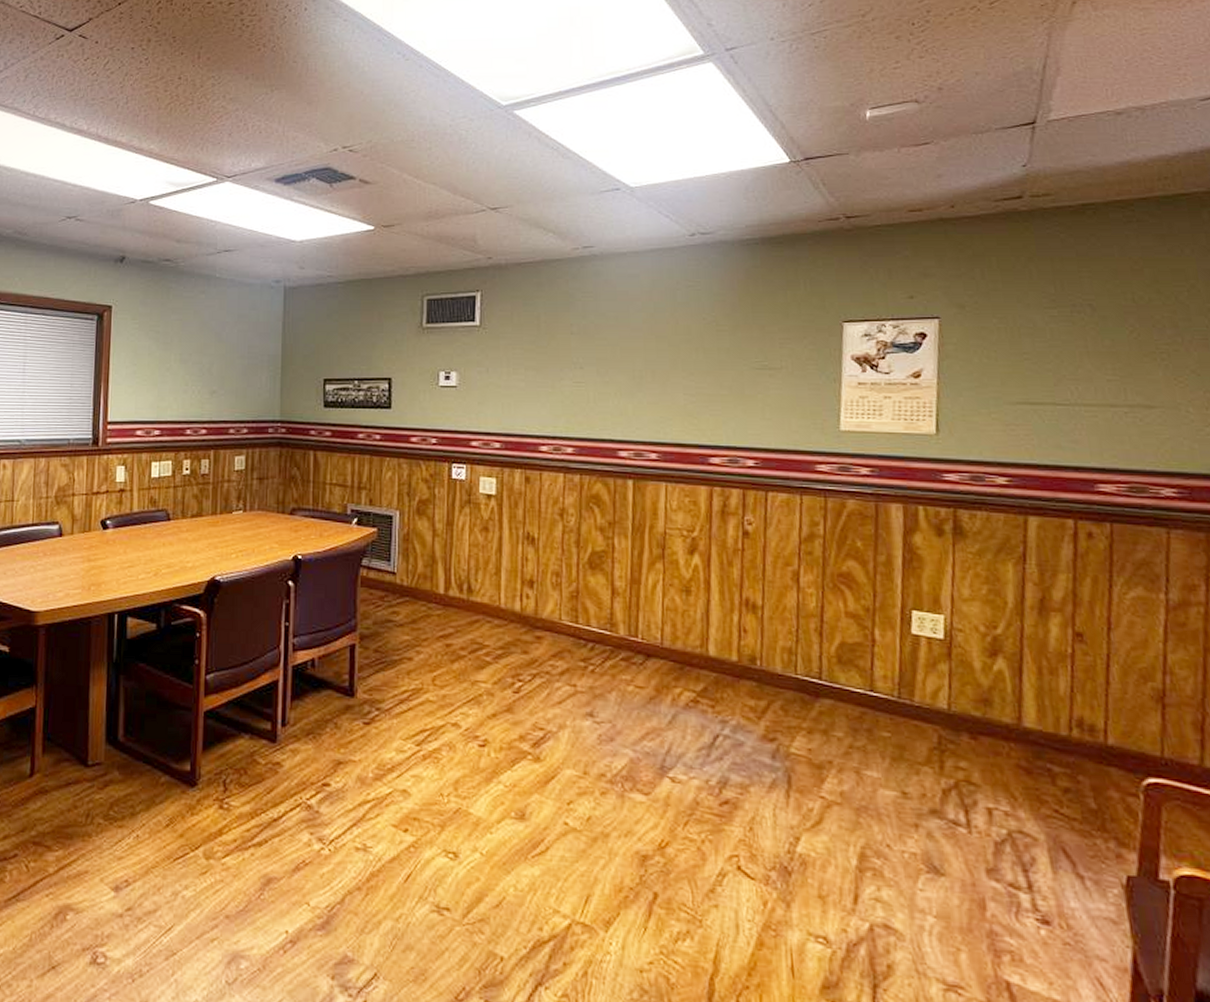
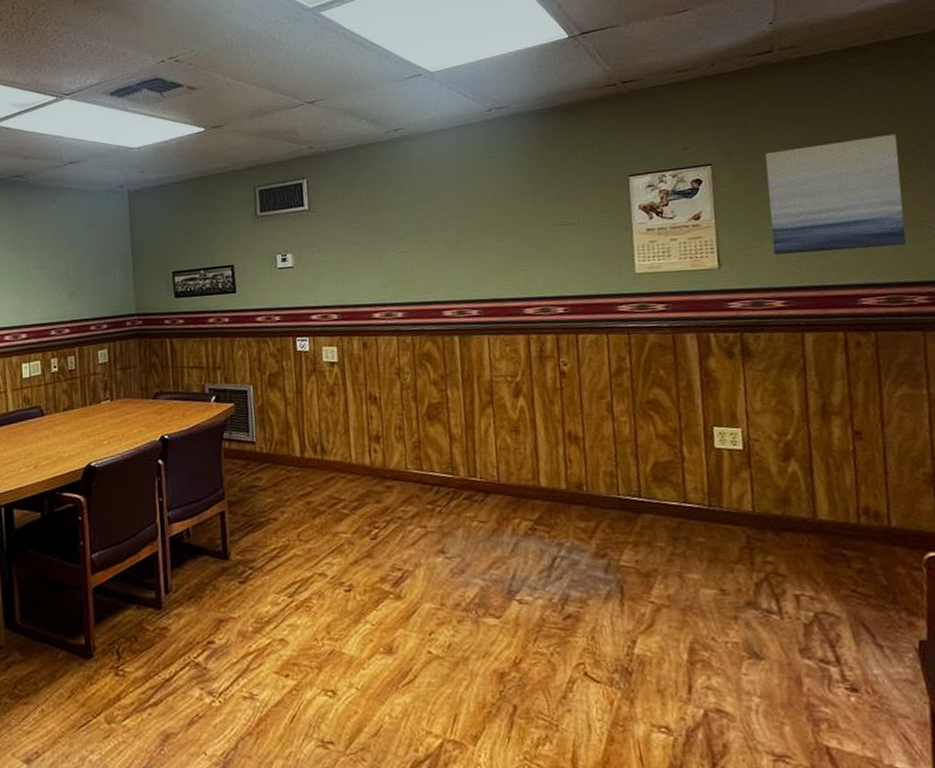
wall art: none [1001,302,1159,429] -> present [765,134,906,255]

